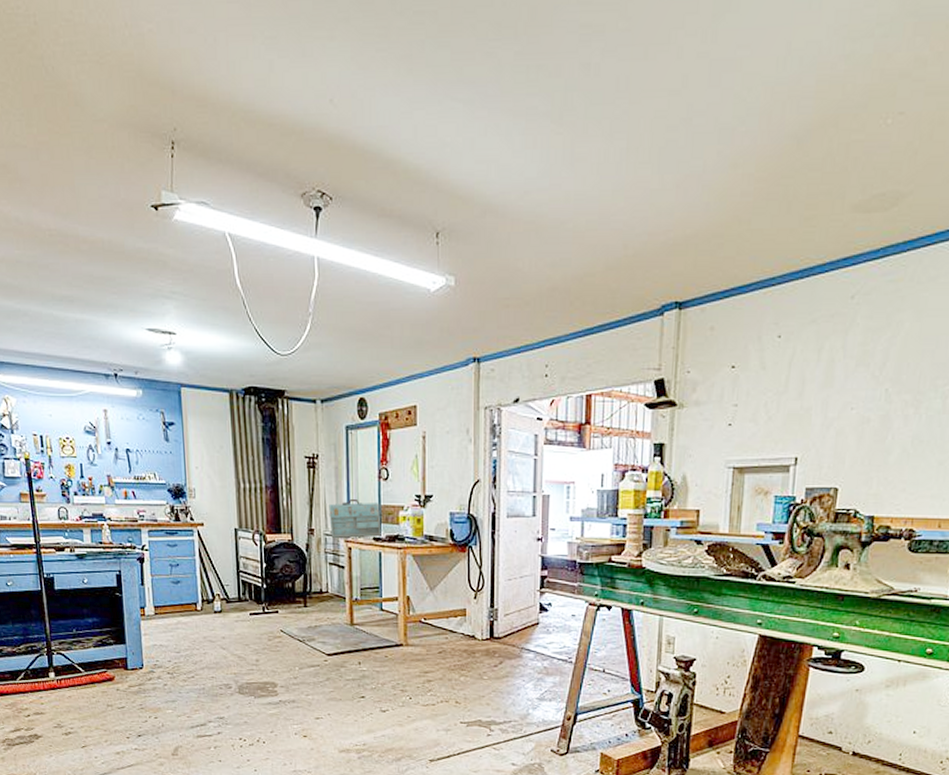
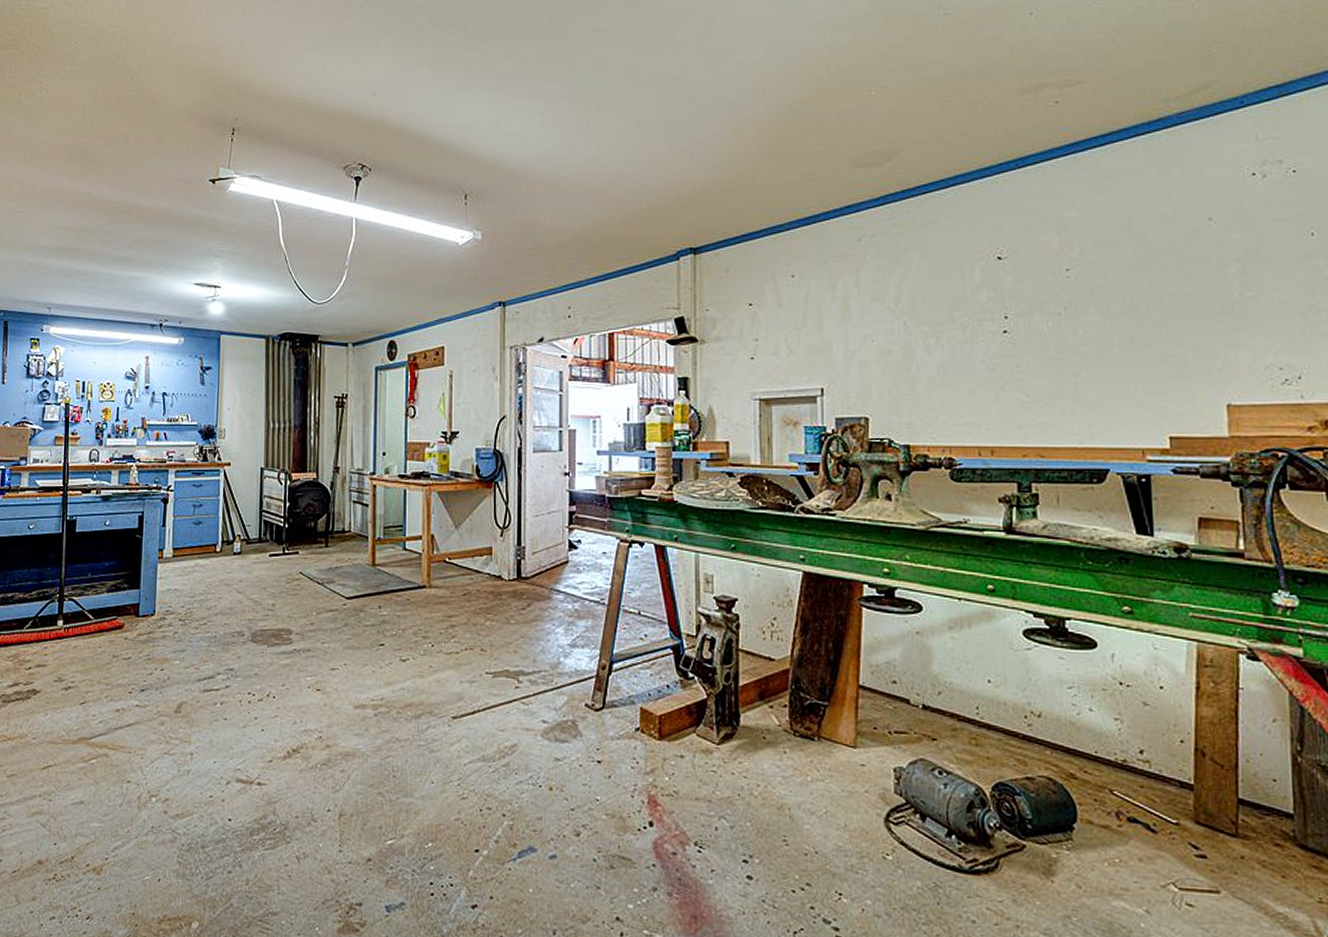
toolbox: present [329,498,382,539] -> none [355,436,407,477]

